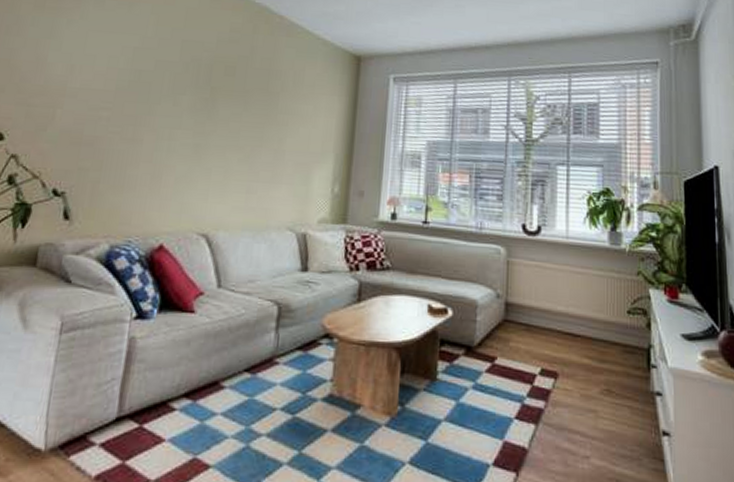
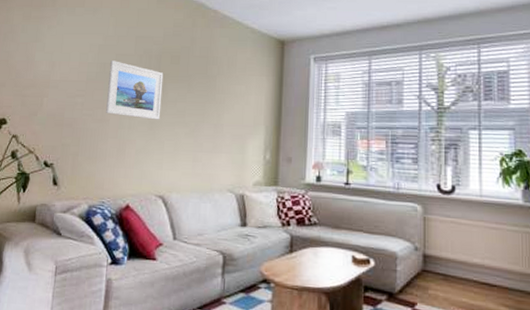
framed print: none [139,67,215,142] -> present [106,60,164,120]

